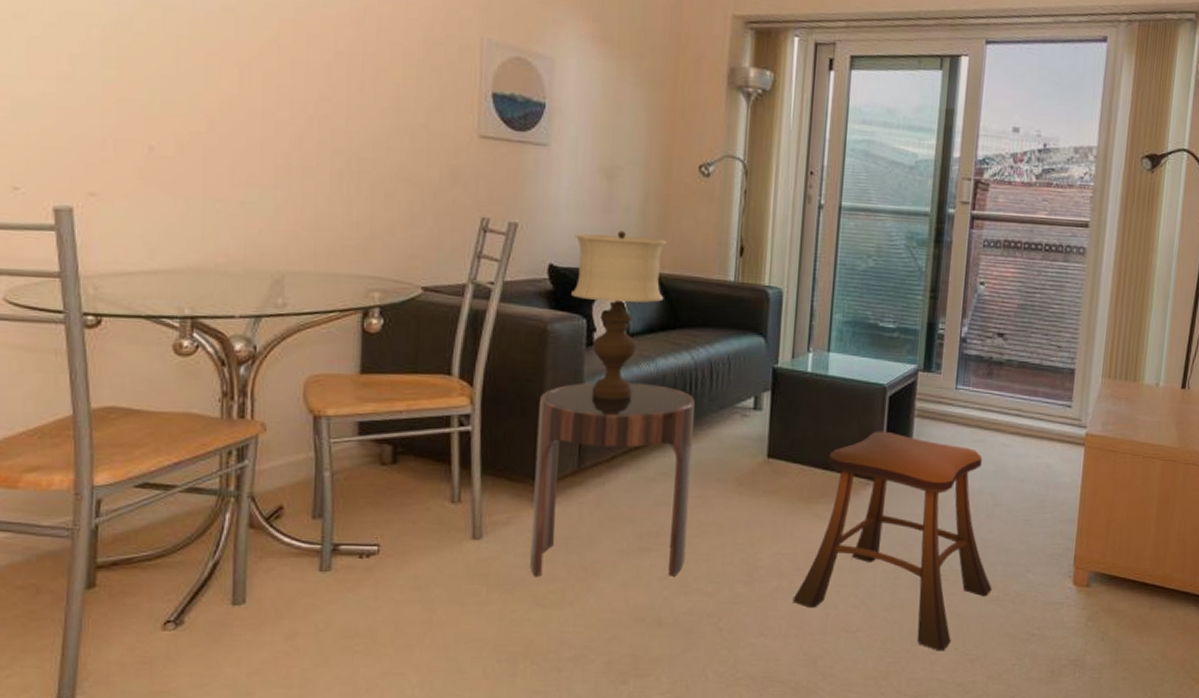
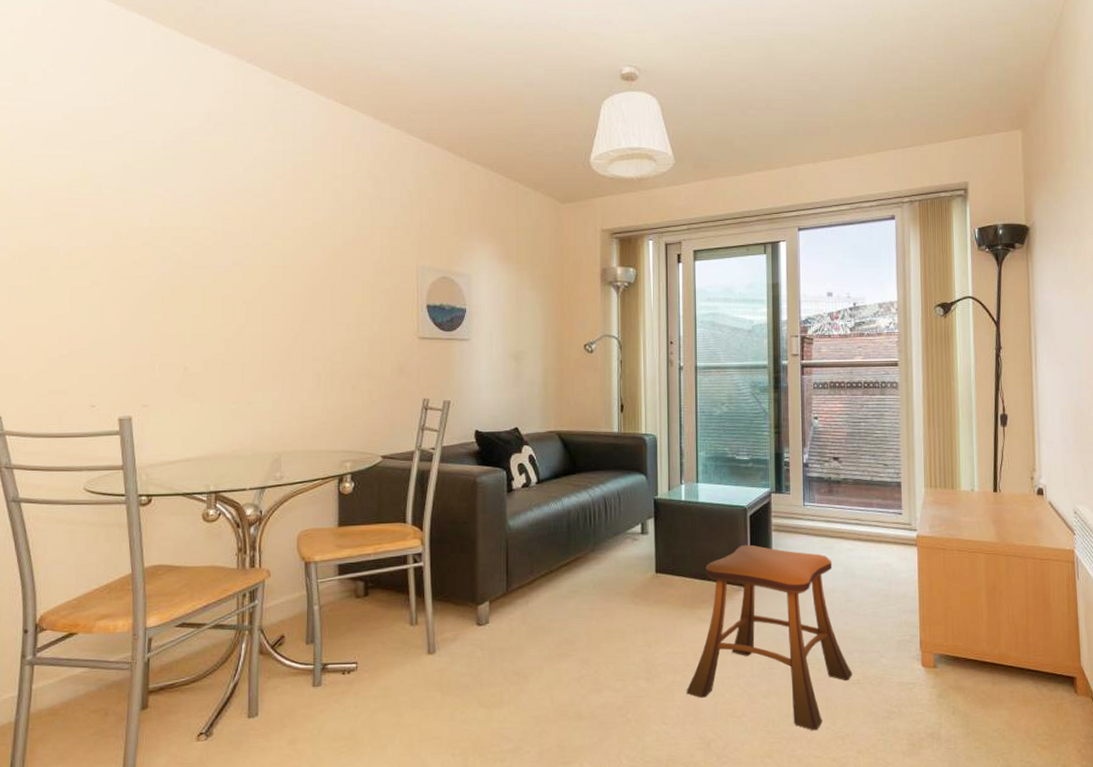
side table: present [530,382,695,576] -> none [473,518,596,682]
table lamp: present [571,230,667,400] -> none [493,400,565,534]

